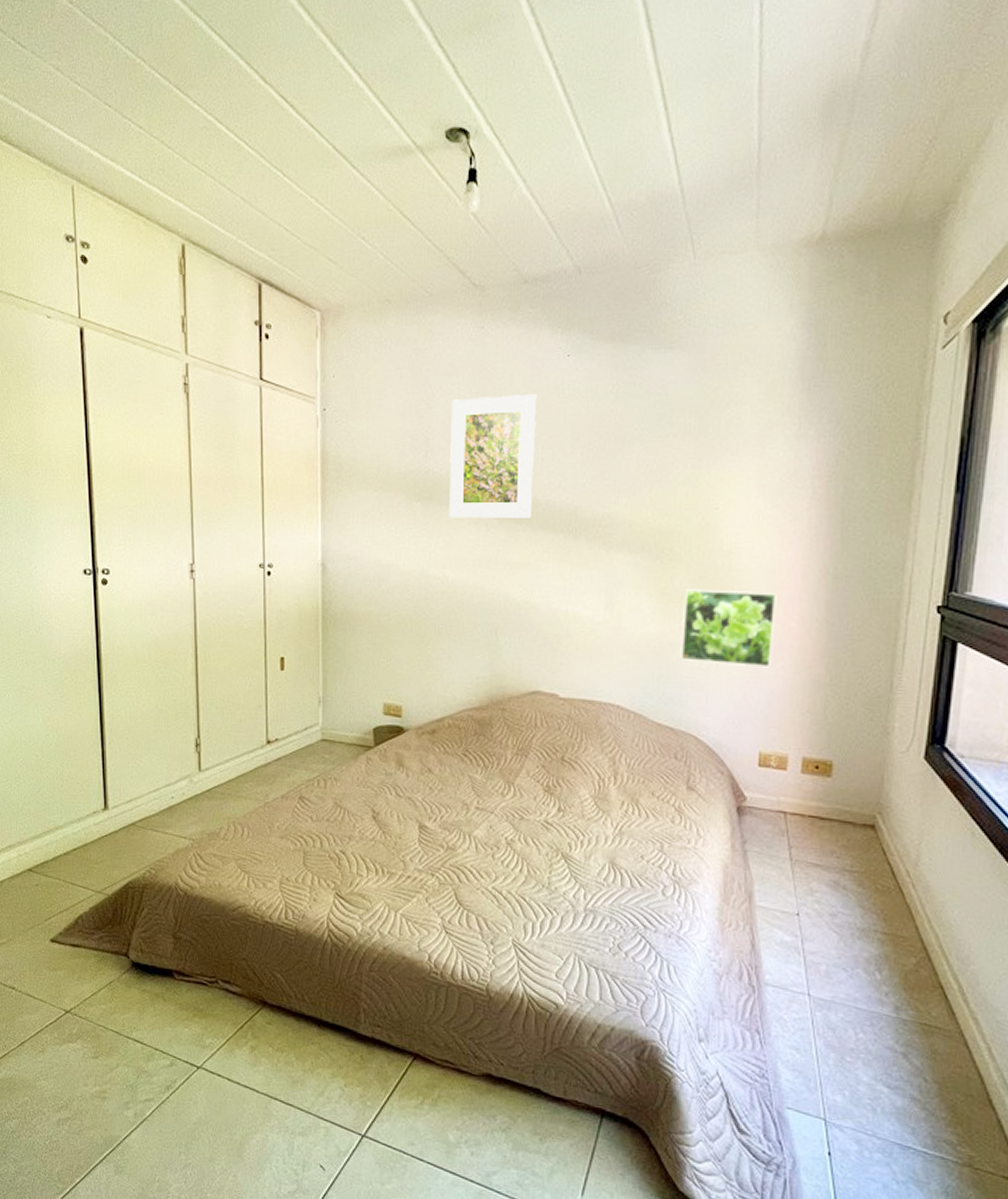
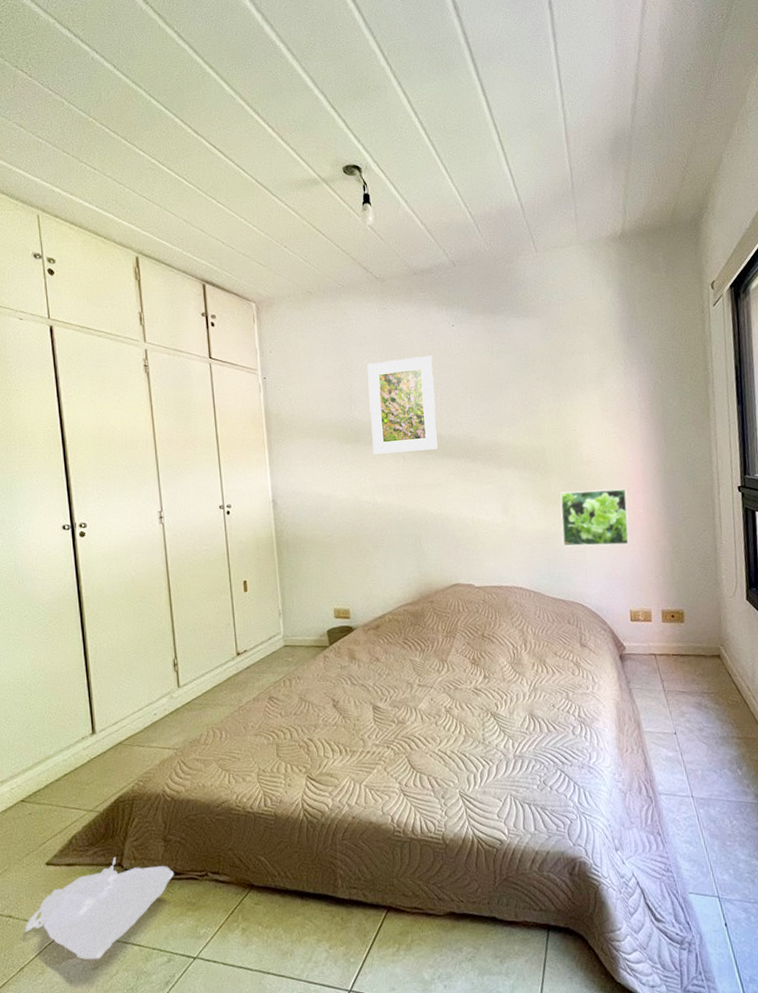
bag: none [27,945,182,1049] -> present [25,856,174,960]

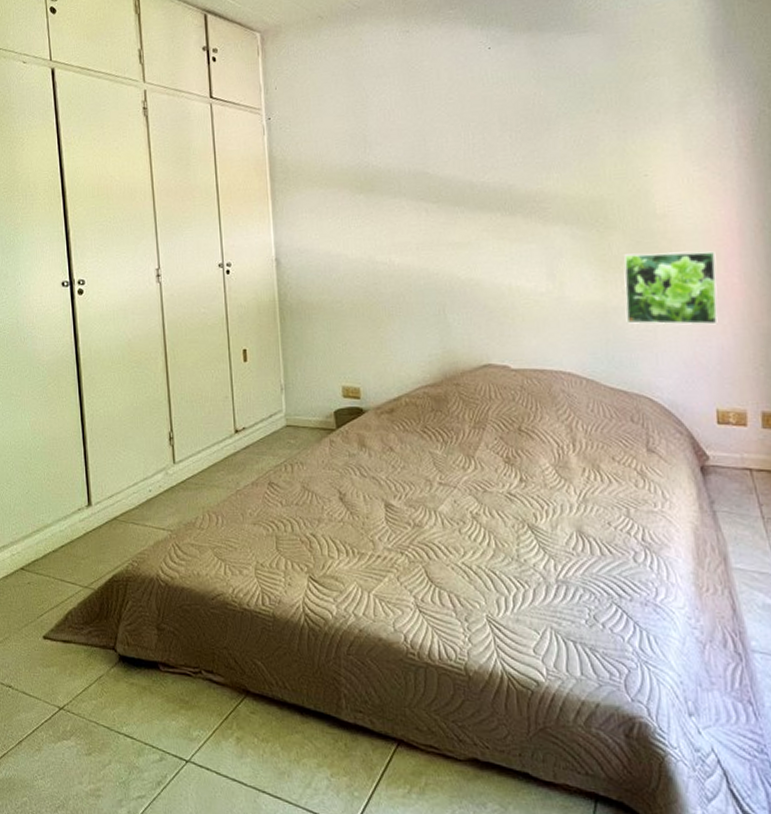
bag: present [25,856,174,960] -> none [23,639,167,746]
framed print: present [367,356,439,455] -> none [384,86,469,207]

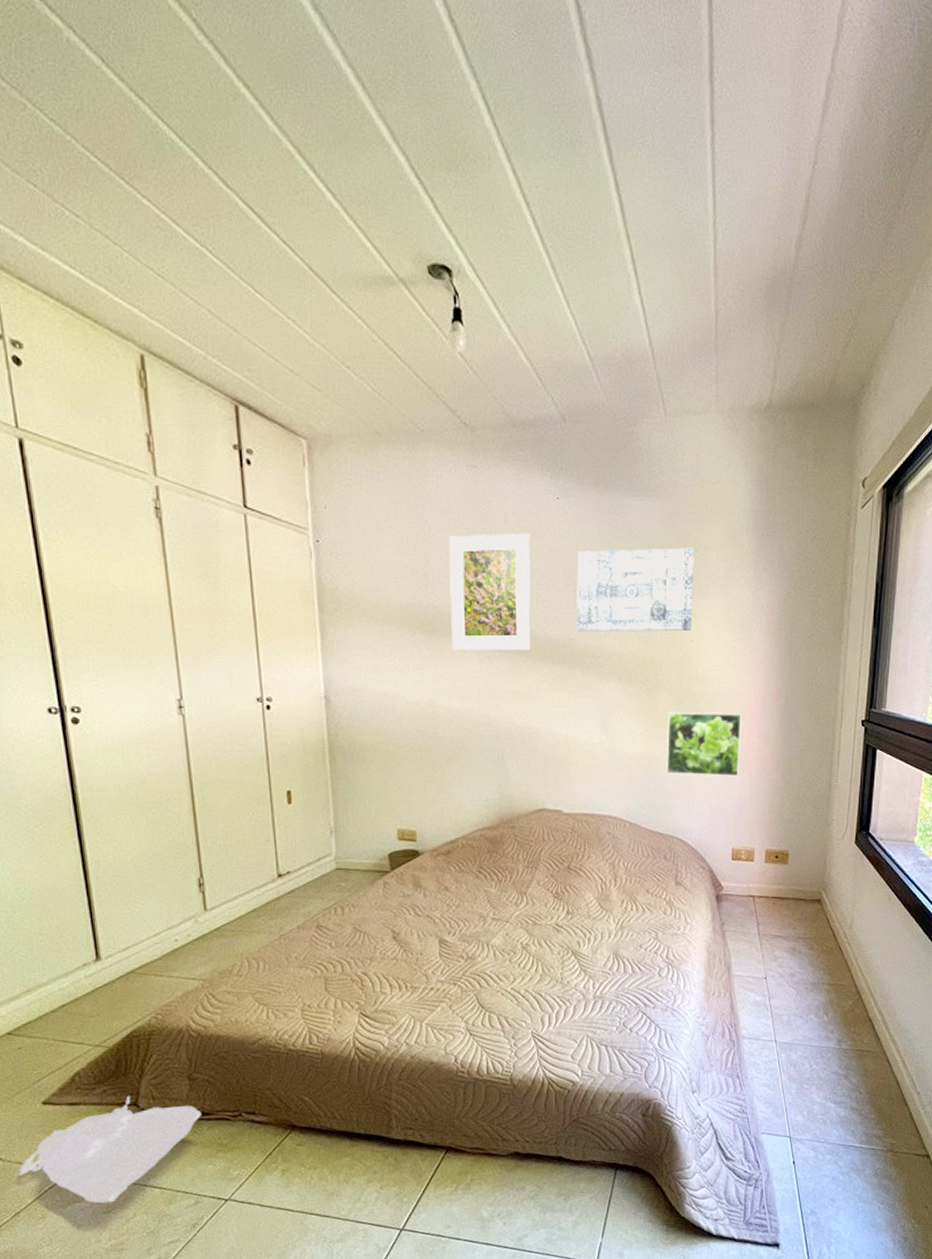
bag: none [23,639,167,746] -> present [19,1095,201,1204]
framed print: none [384,86,469,207] -> present [448,533,532,650]
wall art: none [512,76,645,177] -> present [576,547,694,632]

